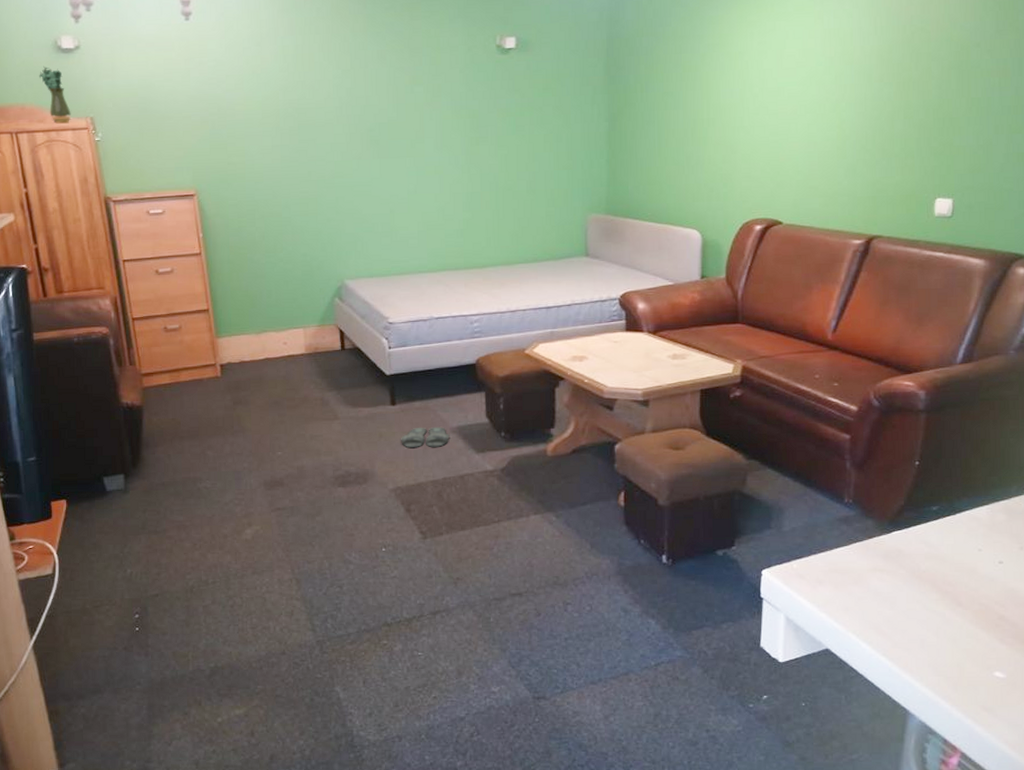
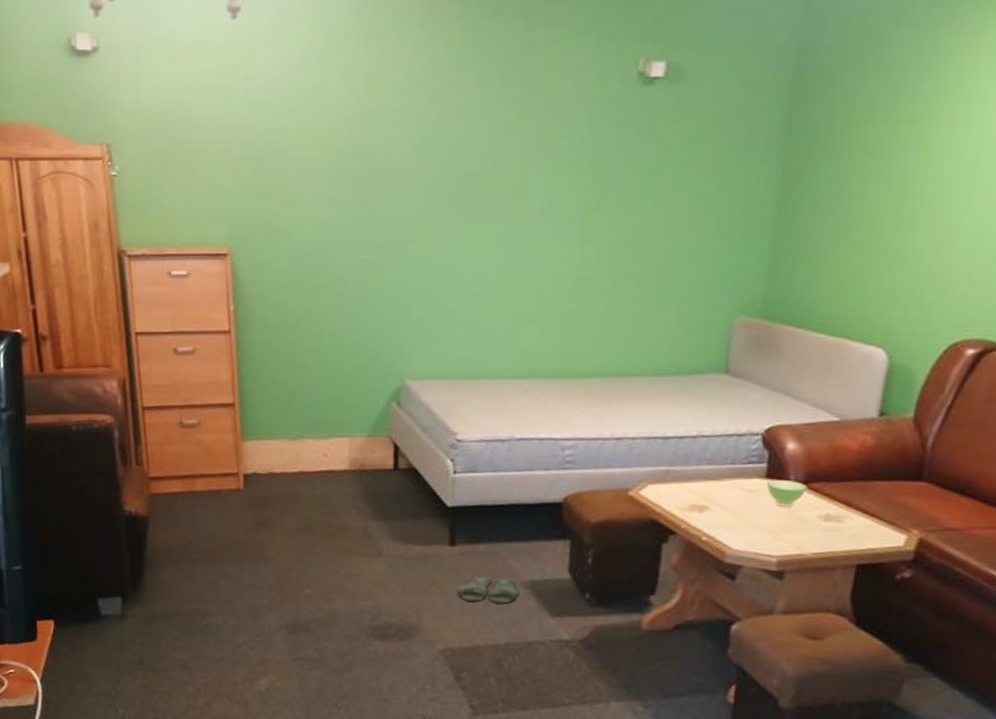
vase: present [39,66,71,124] -> none [47,72,83,151]
bowl: none [626,331,657,351] -> present [766,480,807,507]

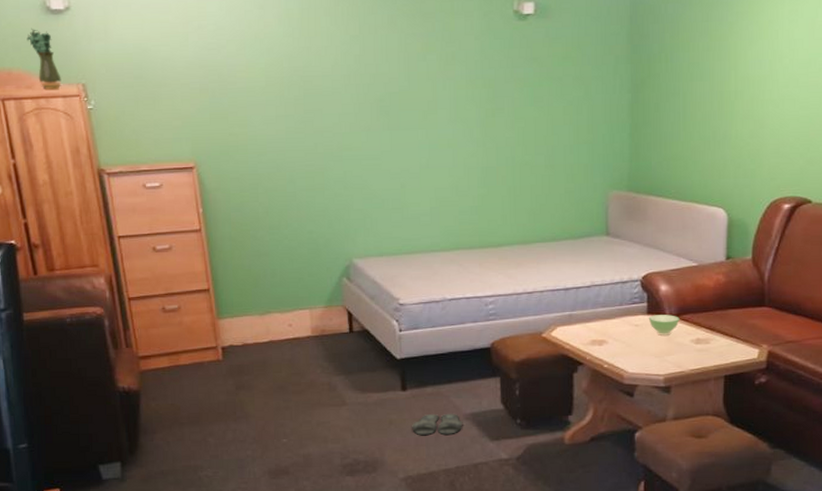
vase: none [47,72,83,151] -> present [27,28,62,90]

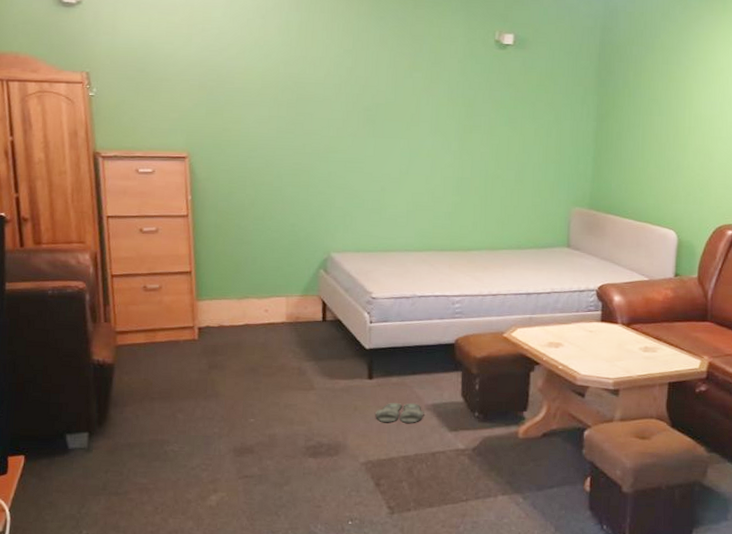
vase: present [27,28,62,90] -> none [36,17,67,76]
bowl: present [648,315,680,336] -> none [601,323,630,342]

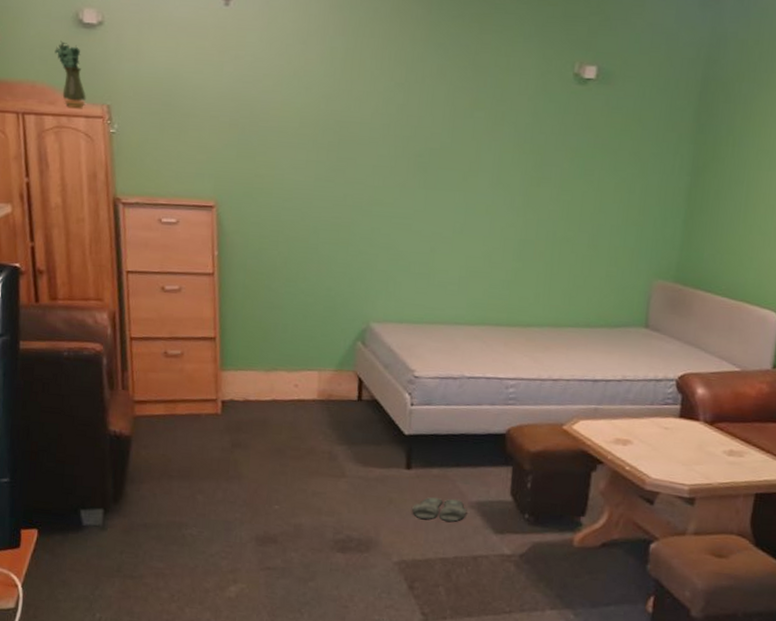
vase: none [36,17,67,76] -> present [54,40,86,109]

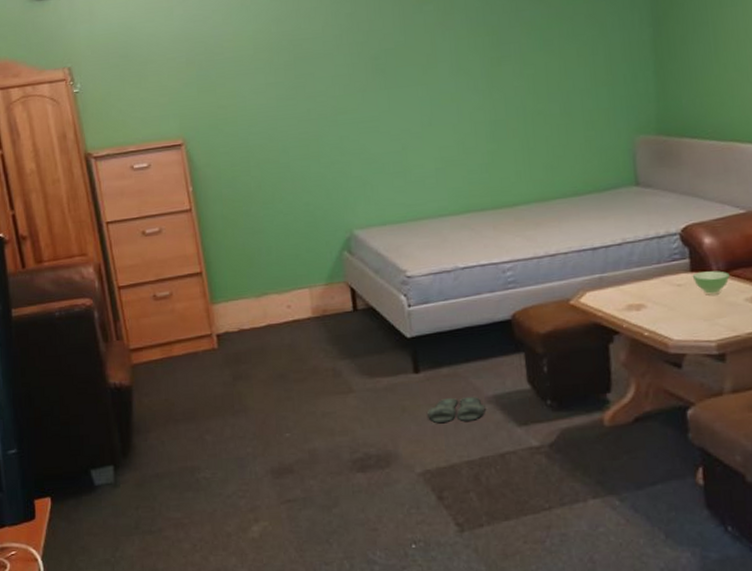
vase: present [54,40,86,109] -> none [13,16,48,78]
bowl: none [679,419,714,443] -> present [692,271,730,295]

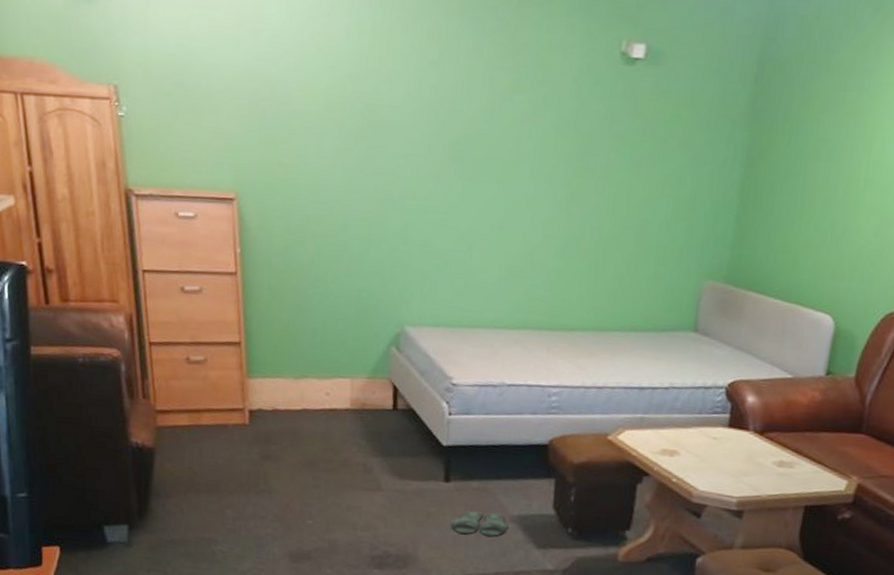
bowl: present [692,271,730,295] -> none [728,429,764,454]

